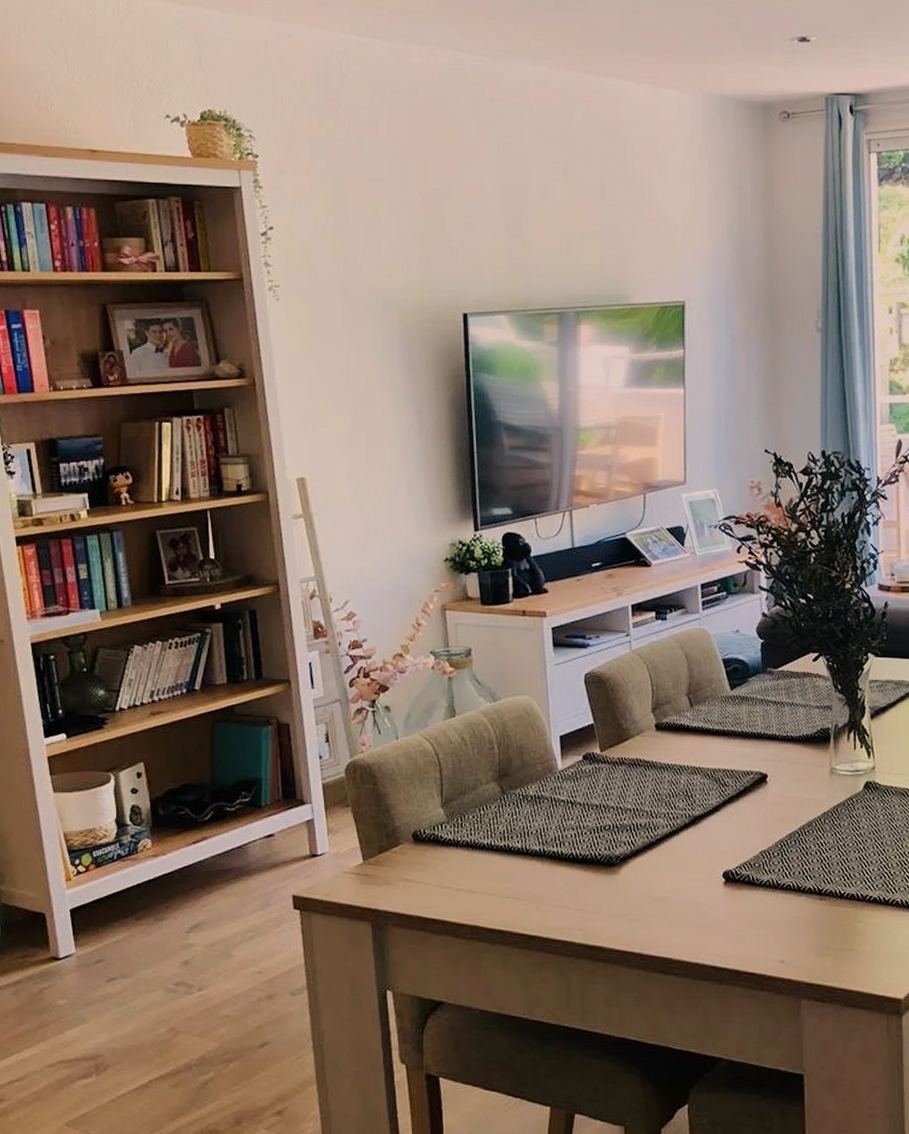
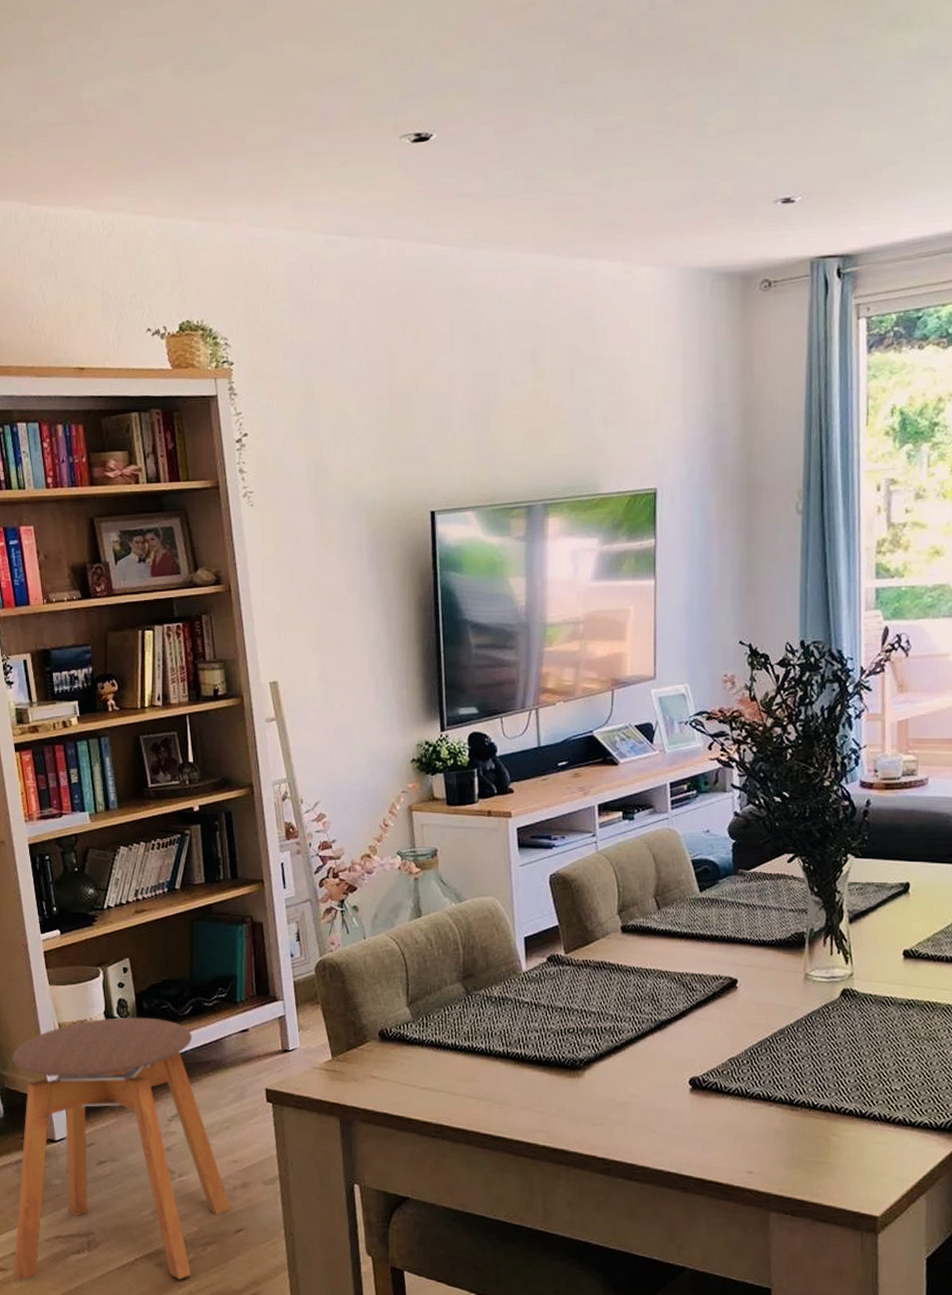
stool: none [10,824,255,1111] -> present [12,1017,231,1280]

